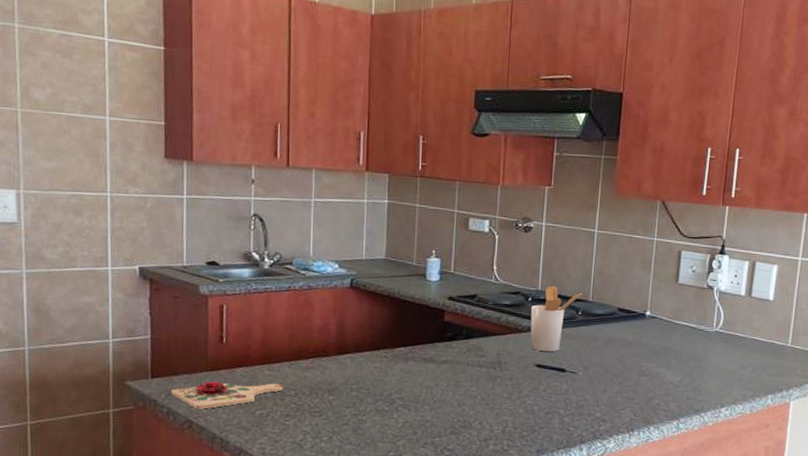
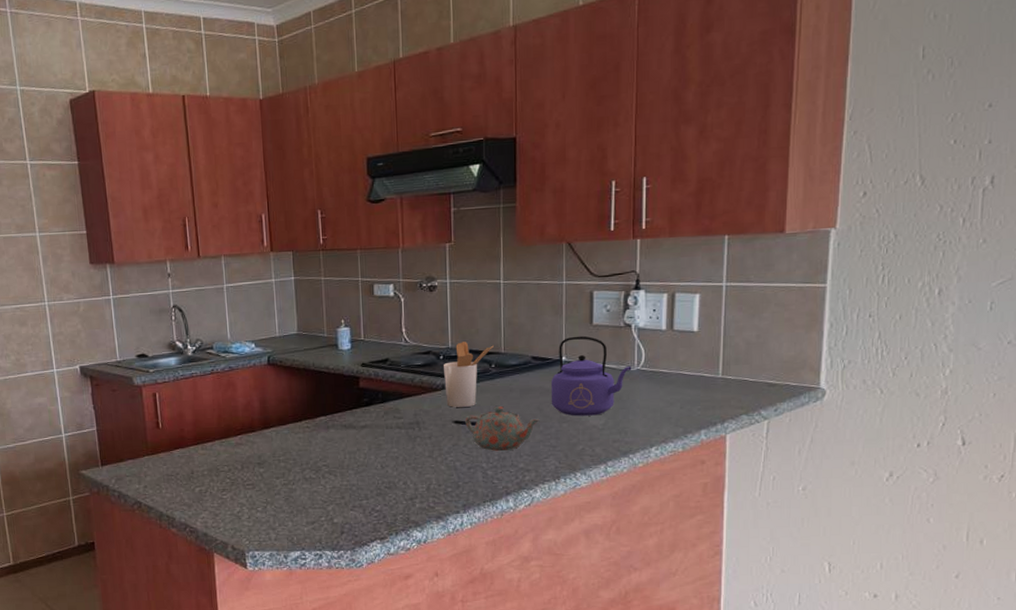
cutting board: present [170,381,283,410] -> none [119,461,217,491]
teapot: none [547,354,620,400] -> present [465,406,540,452]
kettle: none [632,292,711,372] -> present [550,335,632,416]

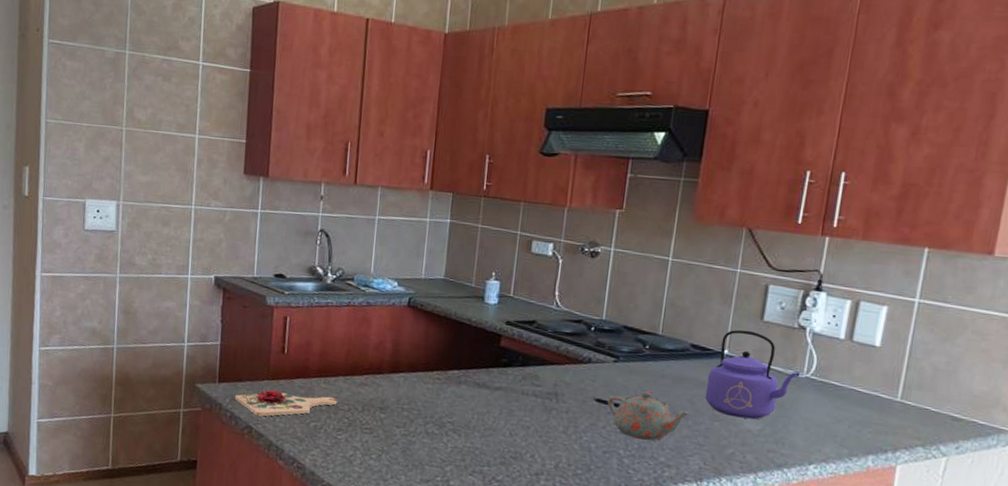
cutting board: none [119,461,217,491] -> present [234,389,338,417]
utensil holder: present [444,341,494,407] -> none [590,316,651,387]

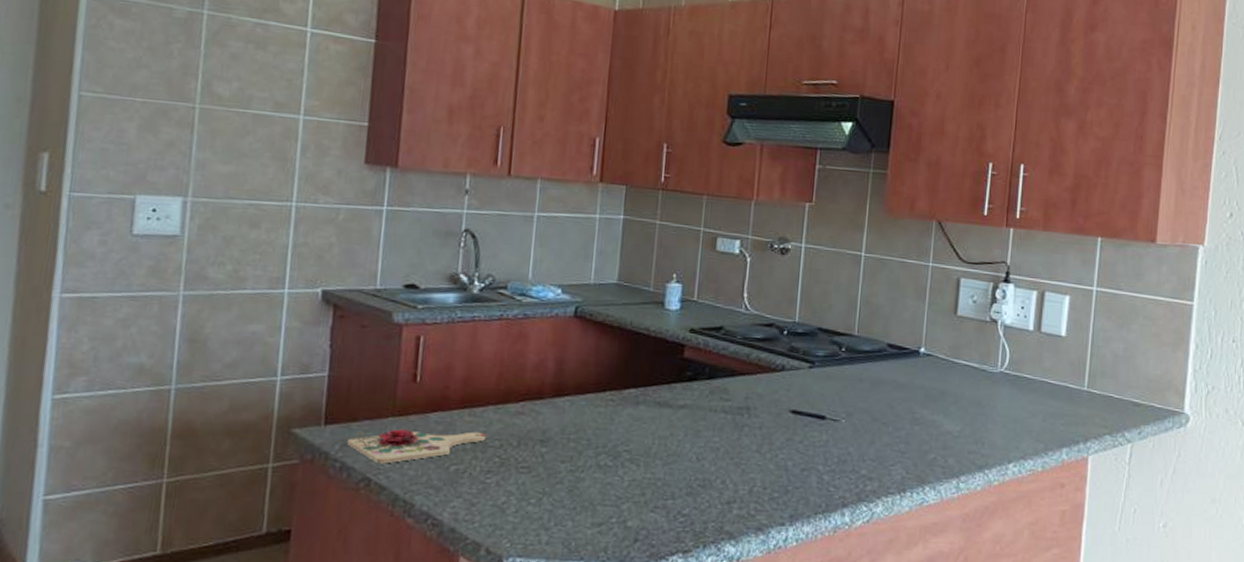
teapot: present [607,391,690,441] -> none [804,398,890,453]
kettle: present [704,329,800,420] -> none [904,326,995,420]

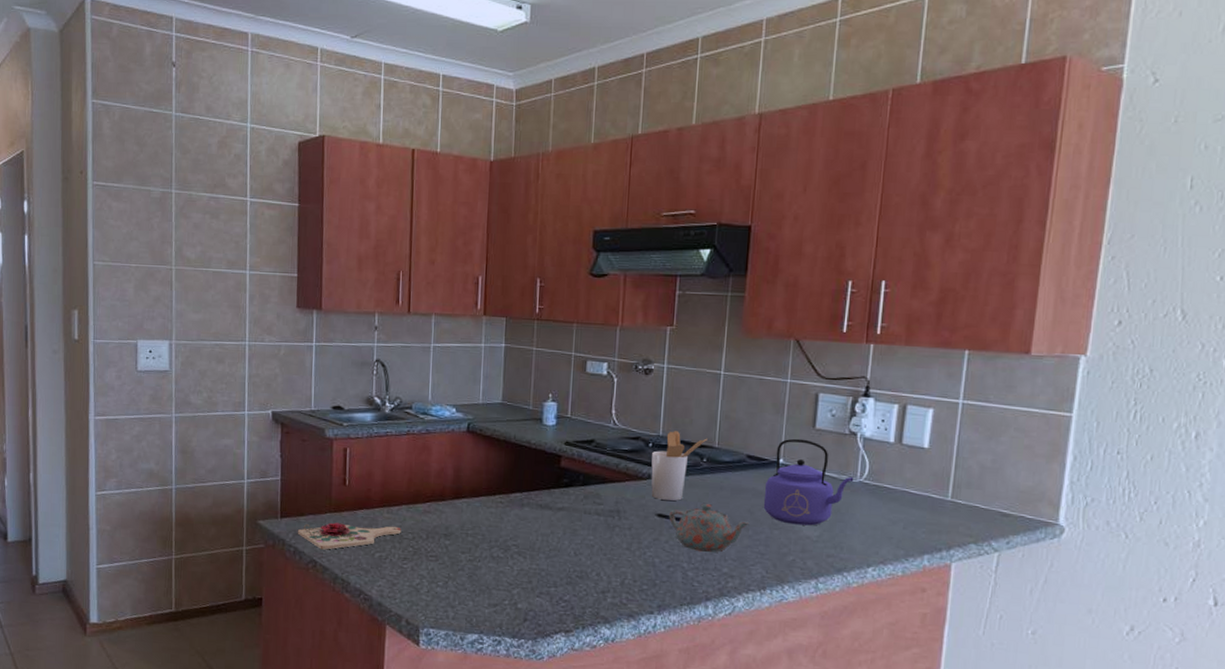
utensil holder: none [785,317,847,395] -> present [651,431,707,501]
teapot: none [804,398,890,453] -> present [669,504,750,553]
kettle: none [904,326,995,420] -> present [763,438,854,526]

